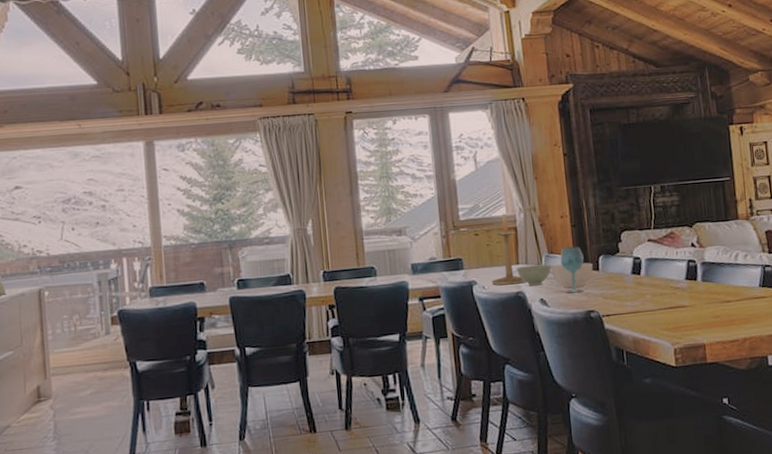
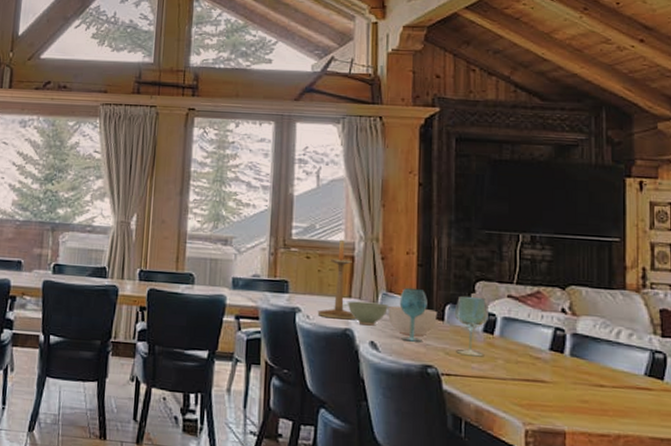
wine glass: none [606,245,635,297] -> present [454,295,488,357]

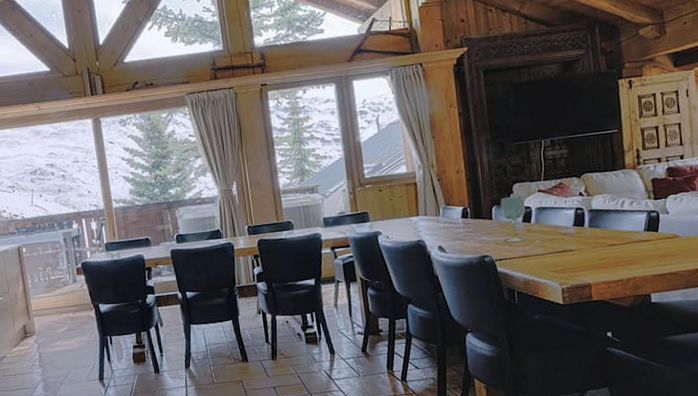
candlestick: present [317,230,357,320] -> none [394,163,426,235]
bowl: present [347,301,388,326] -> none [416,215,449,235]
bowl: present [388,305,437,337] -> none [448,212,487,237]
wine glass: present [399,287,428,342] -> none [456,198,478,241]

